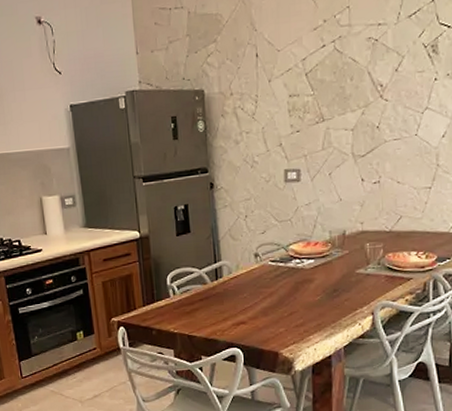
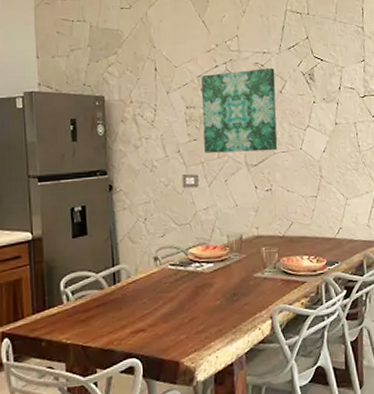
wall art: none [306,42,391,145] -> present [201,68,278,153]

